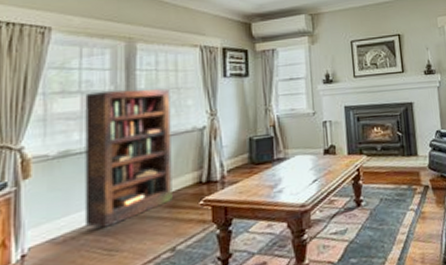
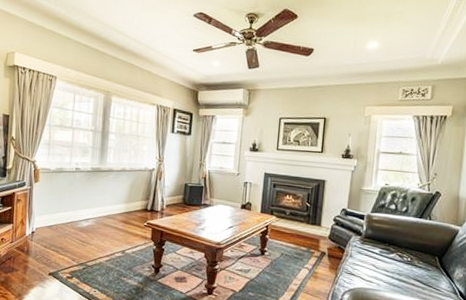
bookcase: present [84,88,173,228] -> none [69,129,132,226]

